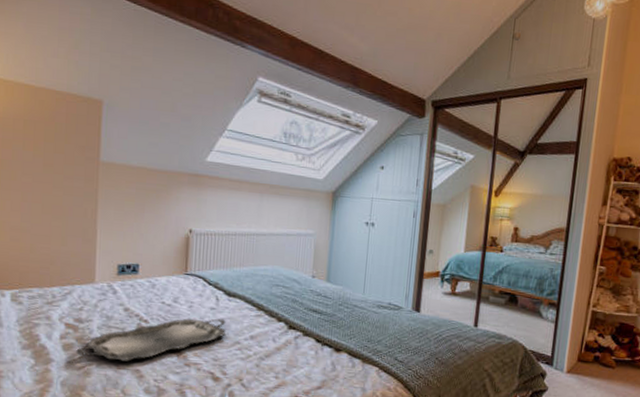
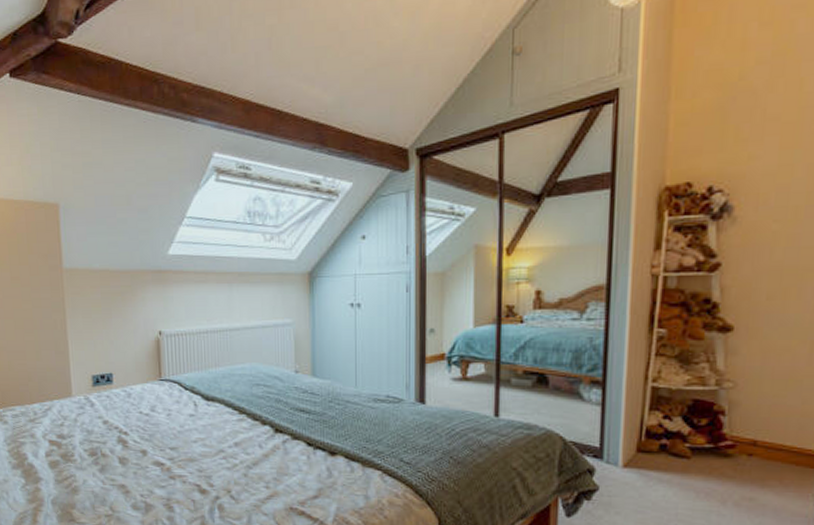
serving tray: present [75,318,226,362] -> none [61,425,209,477]

